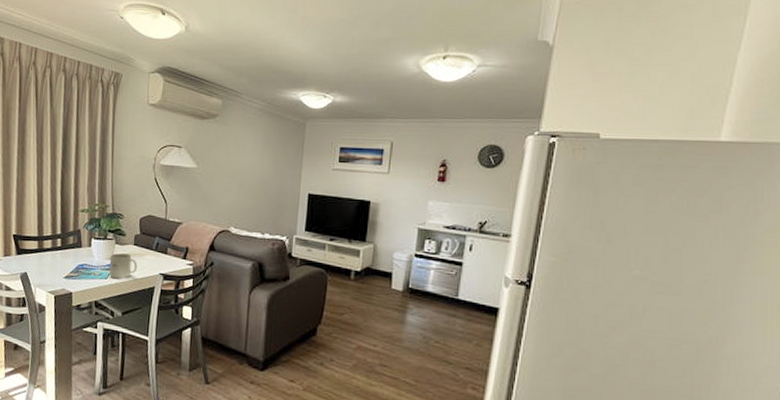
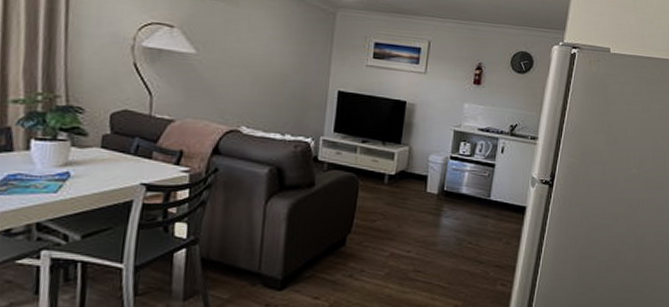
mug: present [109,253,137,279] -> none [60,158,106,193]

